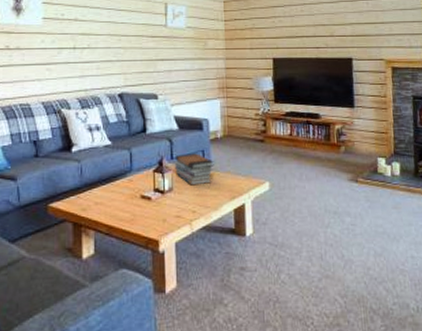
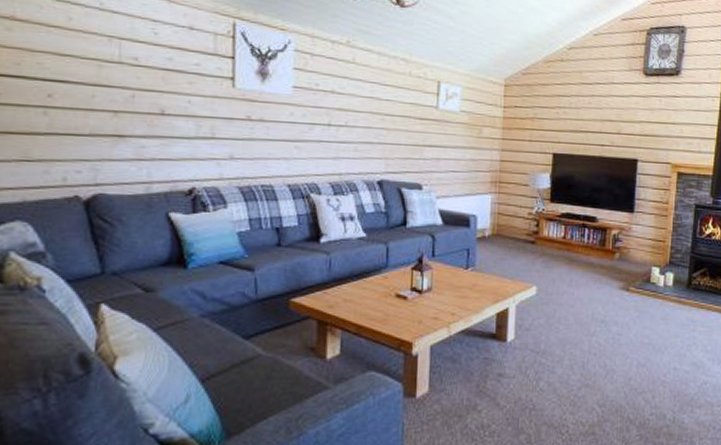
book stack: present [174,153,214,186] -> none [435,251,479,286]

